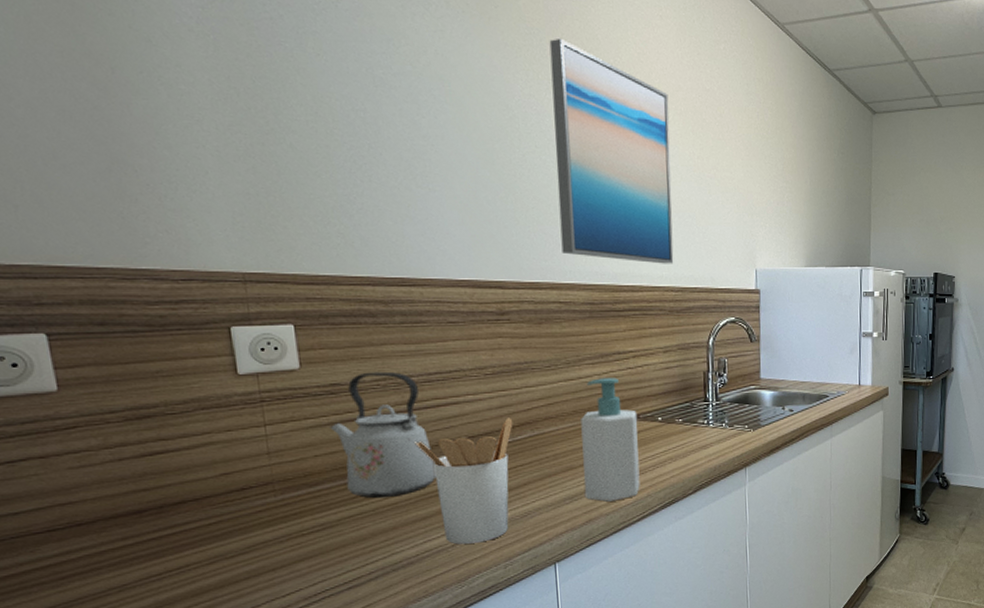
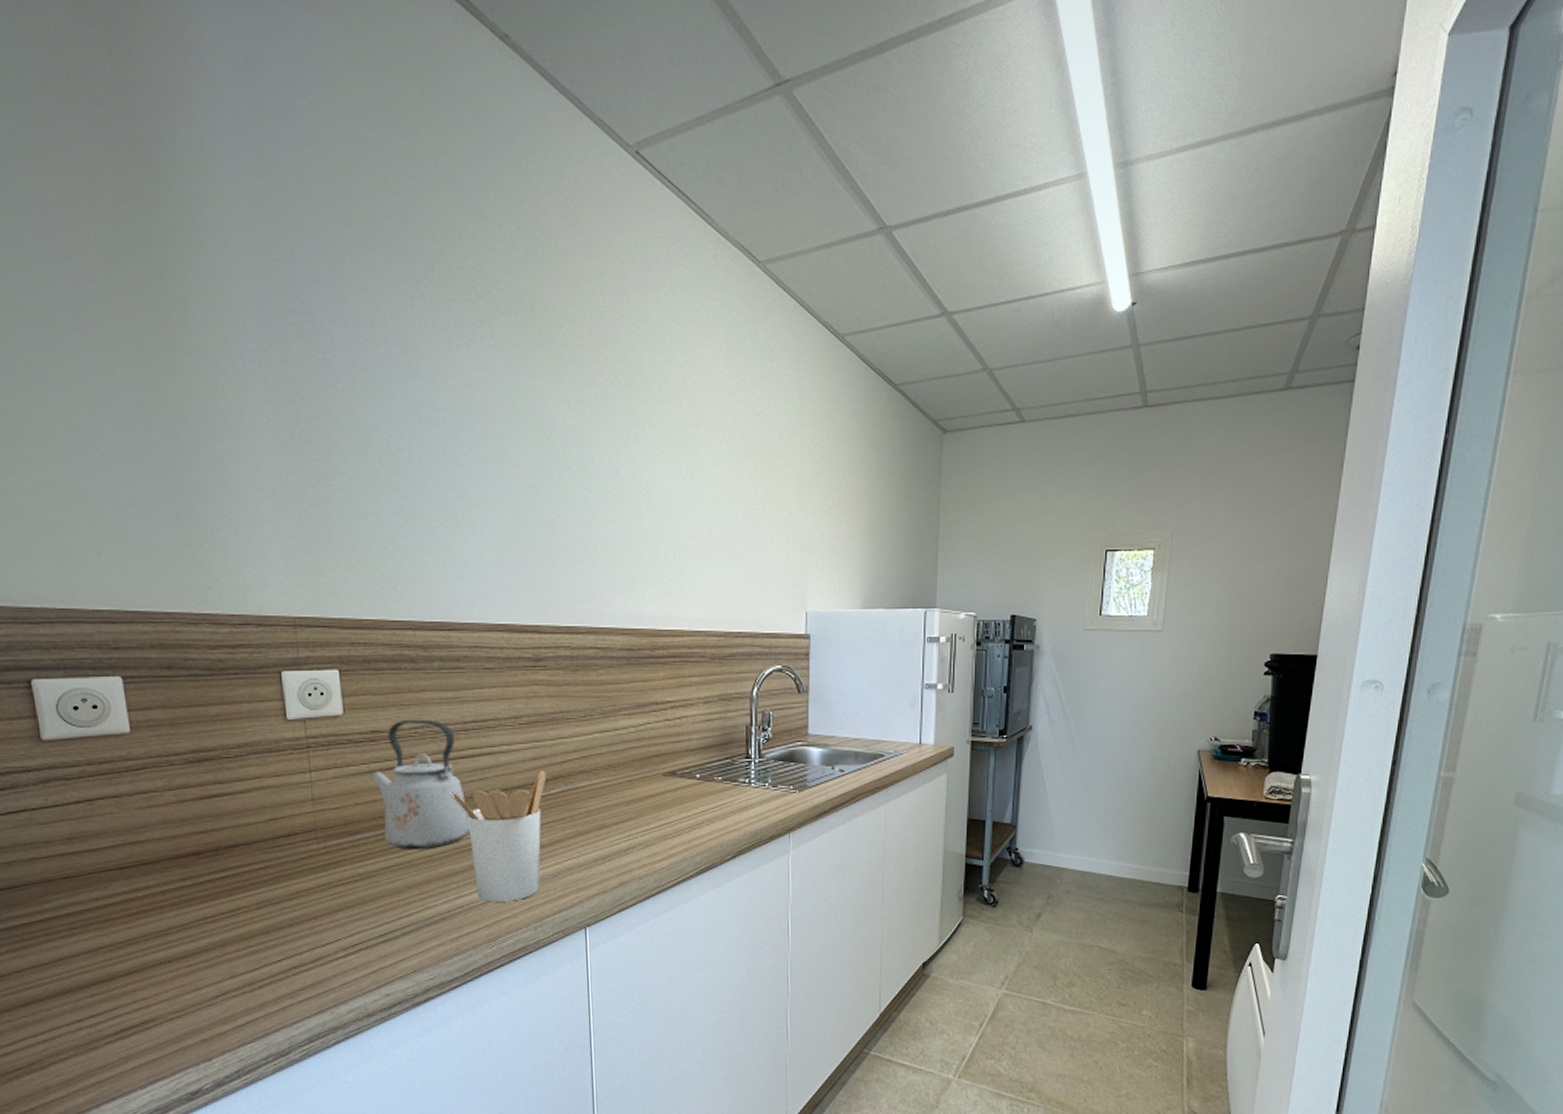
wall art: present [549,38,674,264] -> none [592,363,717,606]
soap bottle: present [581,378,640,502] -> none [615,730,676,864]

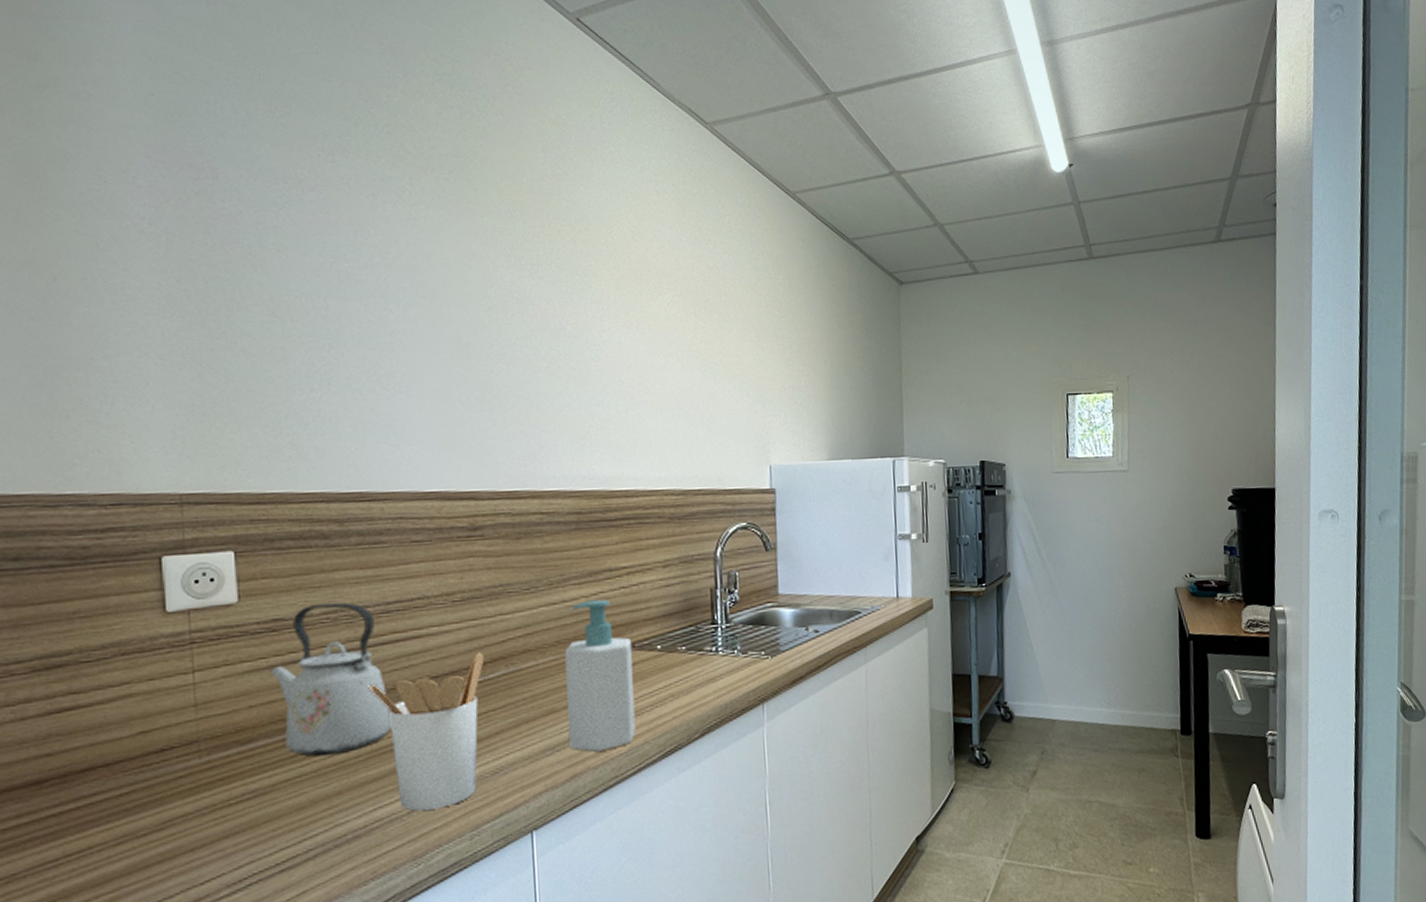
soap bottle: none [615,730,676,864] -> present [565,599,636,752]

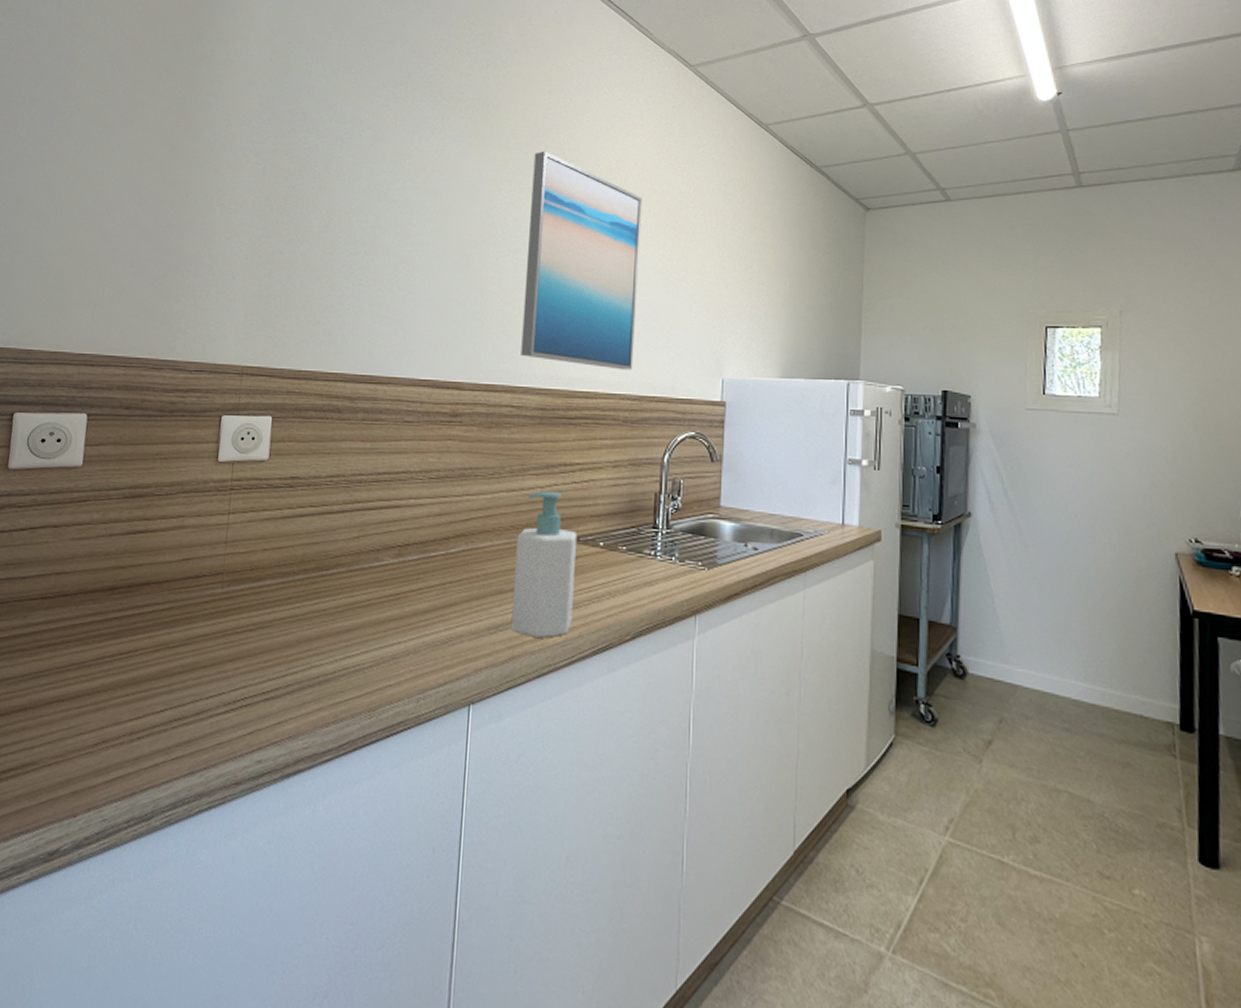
kettle: present [269,602,392,758] -> none [282,467,368,603]
utensil holder: present [368,652,485,811] -> none [353,527,449,667]
wall art: none [533,219,674,464] -> present [521,150,642,370]

